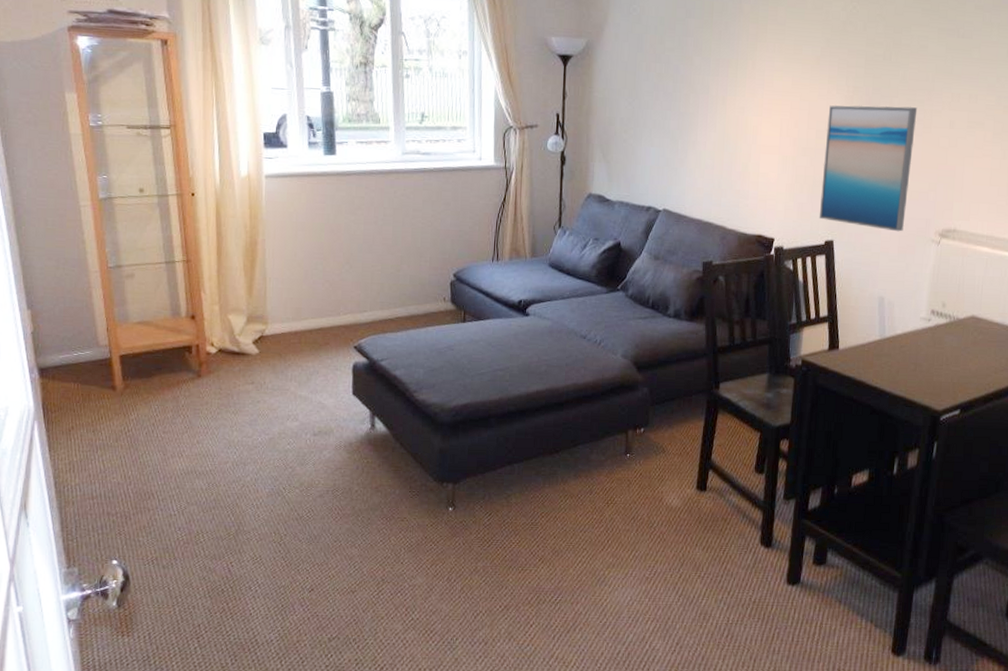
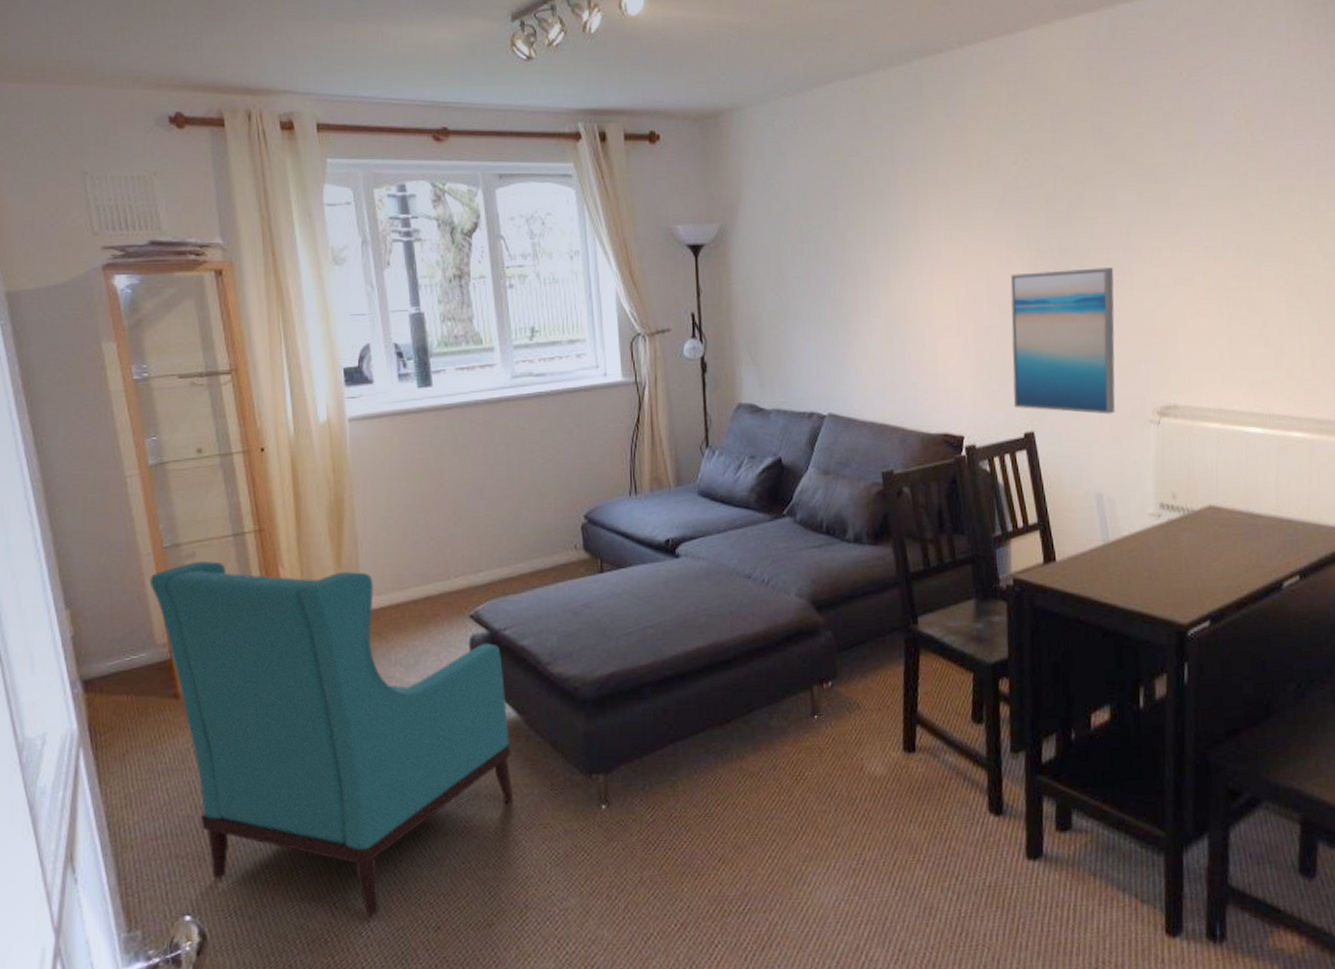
armchair: none [97,281,380,575] -> present [150,560,514,917]

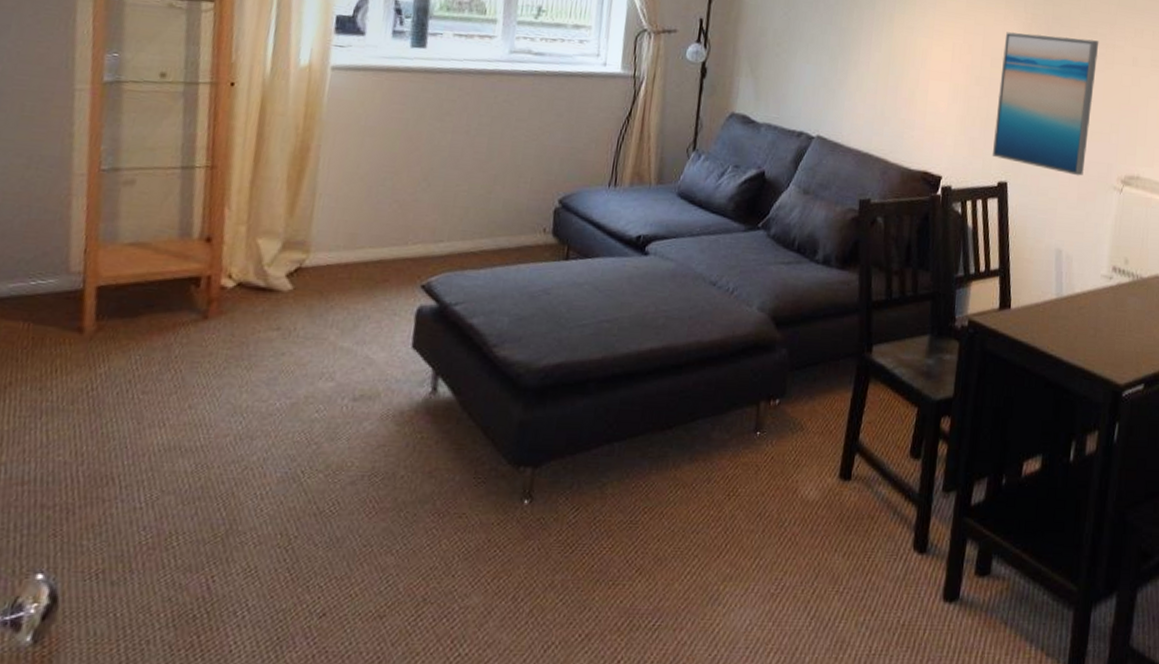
armchair: present [150,560,514,917] -> none [77,189,447,595]

